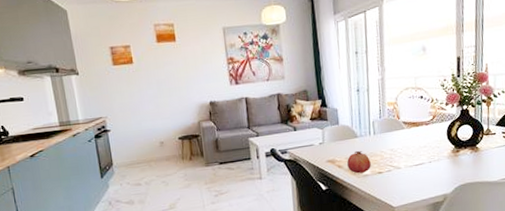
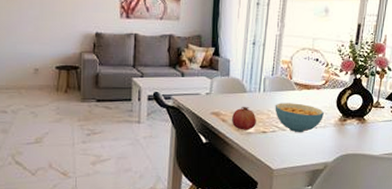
cereal bowl: none [387,141,436,169] -> present [275,103,324,133]

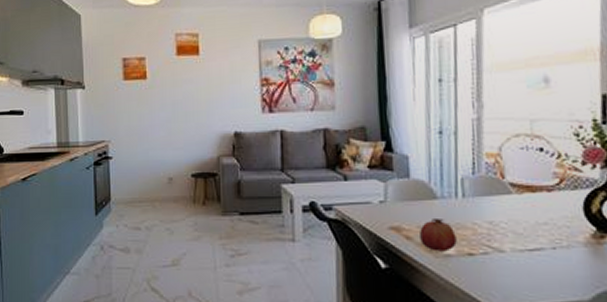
cereal bowl: present [275,103,324,133] -> none [482,212,564,256]

